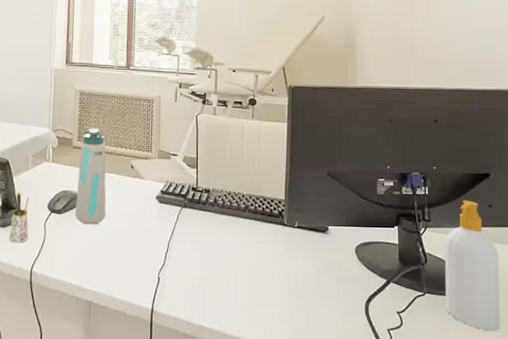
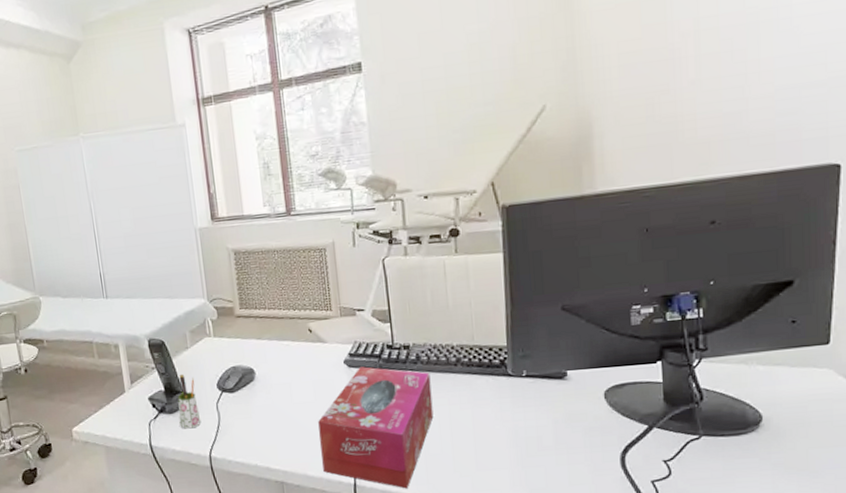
water bottle: present [75,128,106,225] -> none [244,291,287,401]
tissue box: none [127,204,224,318] -> present [318,366,434,489]
soap bottle: present [444,200,501,331] -> none [727,318,807,472]

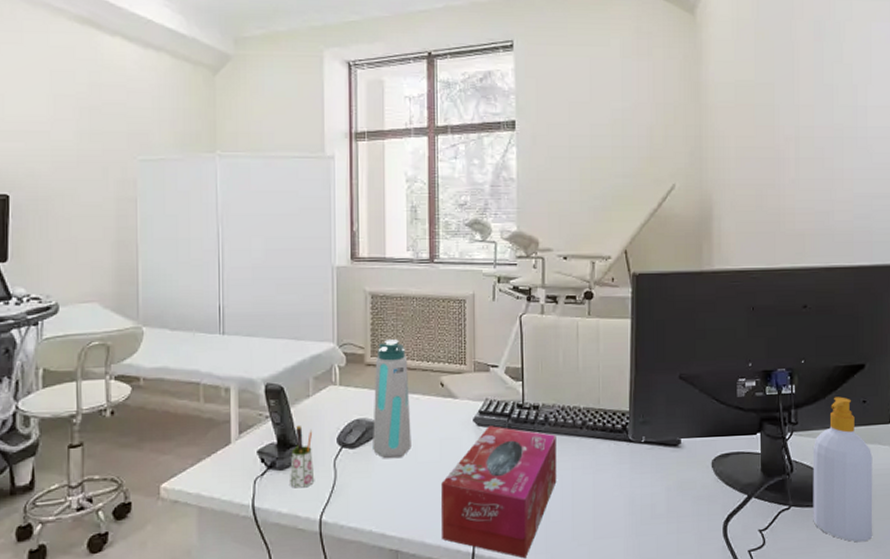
water bottle: none [244,291,287,401] -> present [373,339,411,459]
soap bottle: none [727,318,807,472] -> present [812,397,873,543]

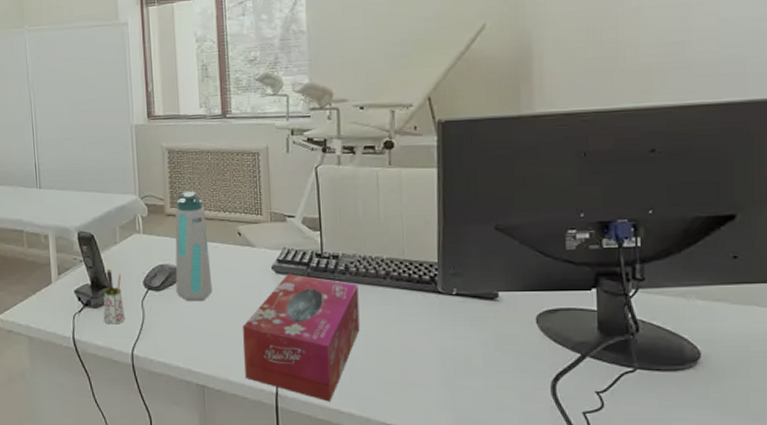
soap bottle: present [812,397,873,543] -> none [664,251,748,414]

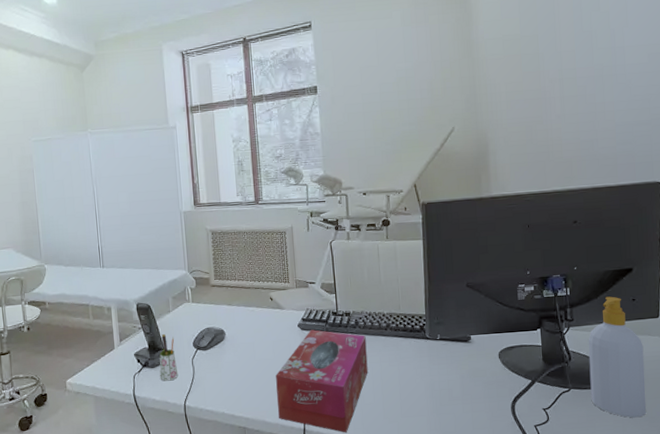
water bottle: present [174,191,213,302] -> none [218,265,251,358]
soap bottle: none [664,251,748,414] -> present [588,296,646,418]

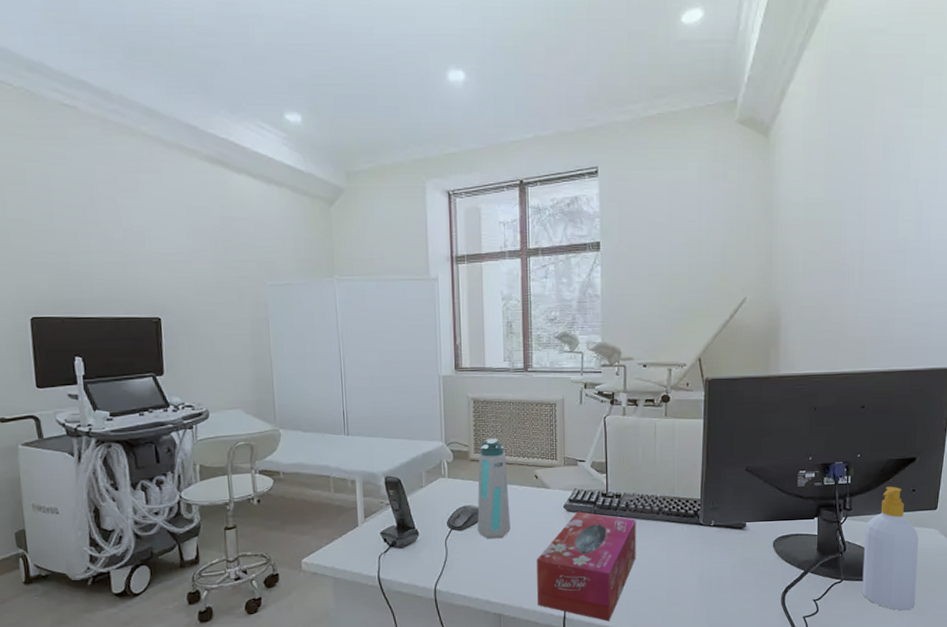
pen holder: present [159,333,179,381] -> none [408,511,430,563]
water bottle: none [218,265,251,358] -> present [477,438,511,539]

